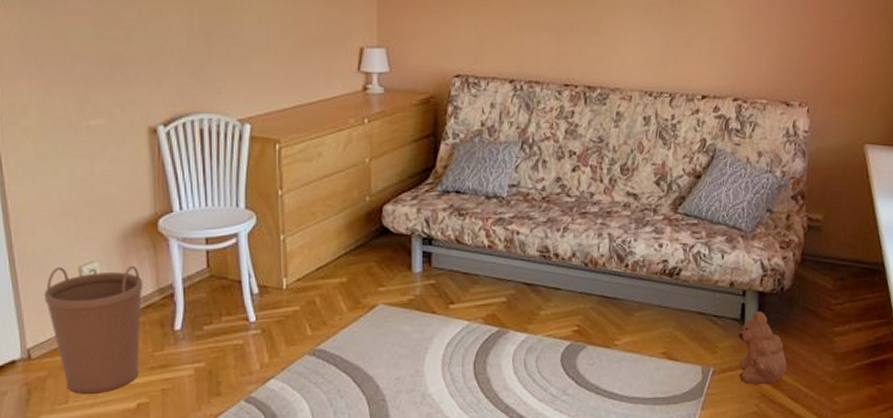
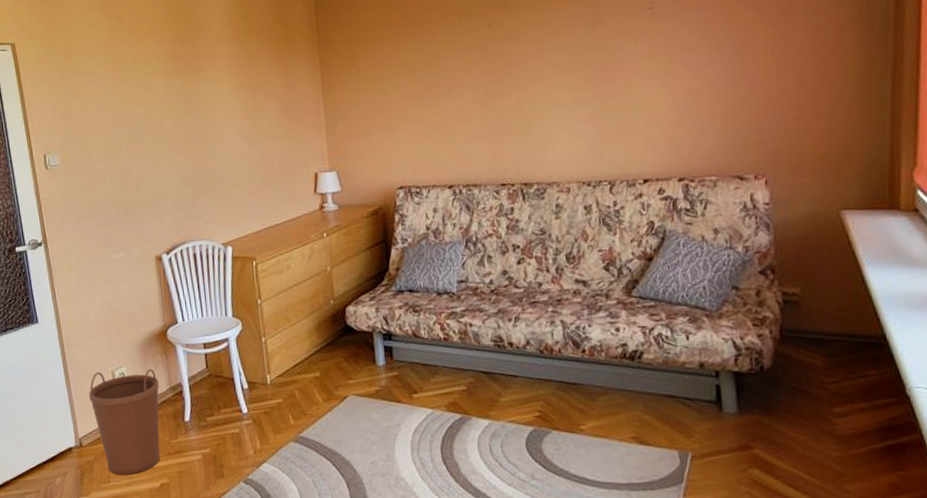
teddy bear: present [738,310,787,384] -> none [715,392,780,470]

